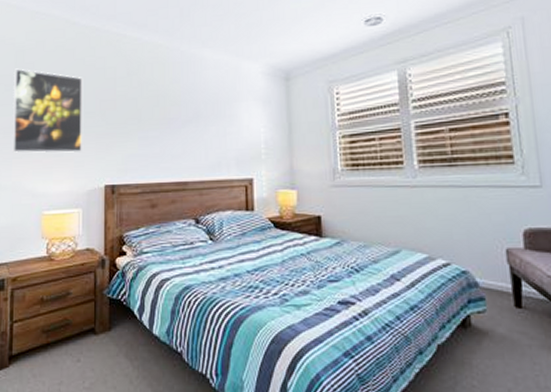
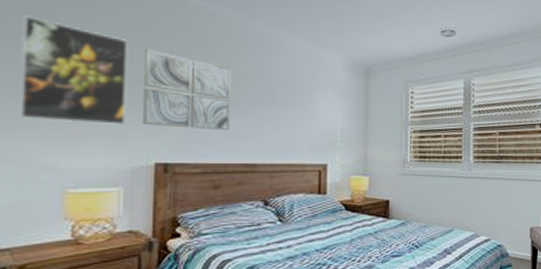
wall art: none [94,82,163,151] -> present [141,48,231,131]

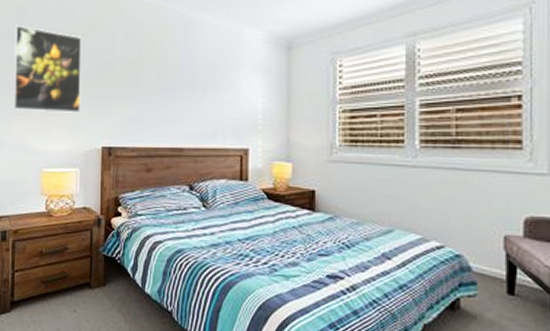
wall art: present [141,48,231,131] -> none [92,43,160,116]

